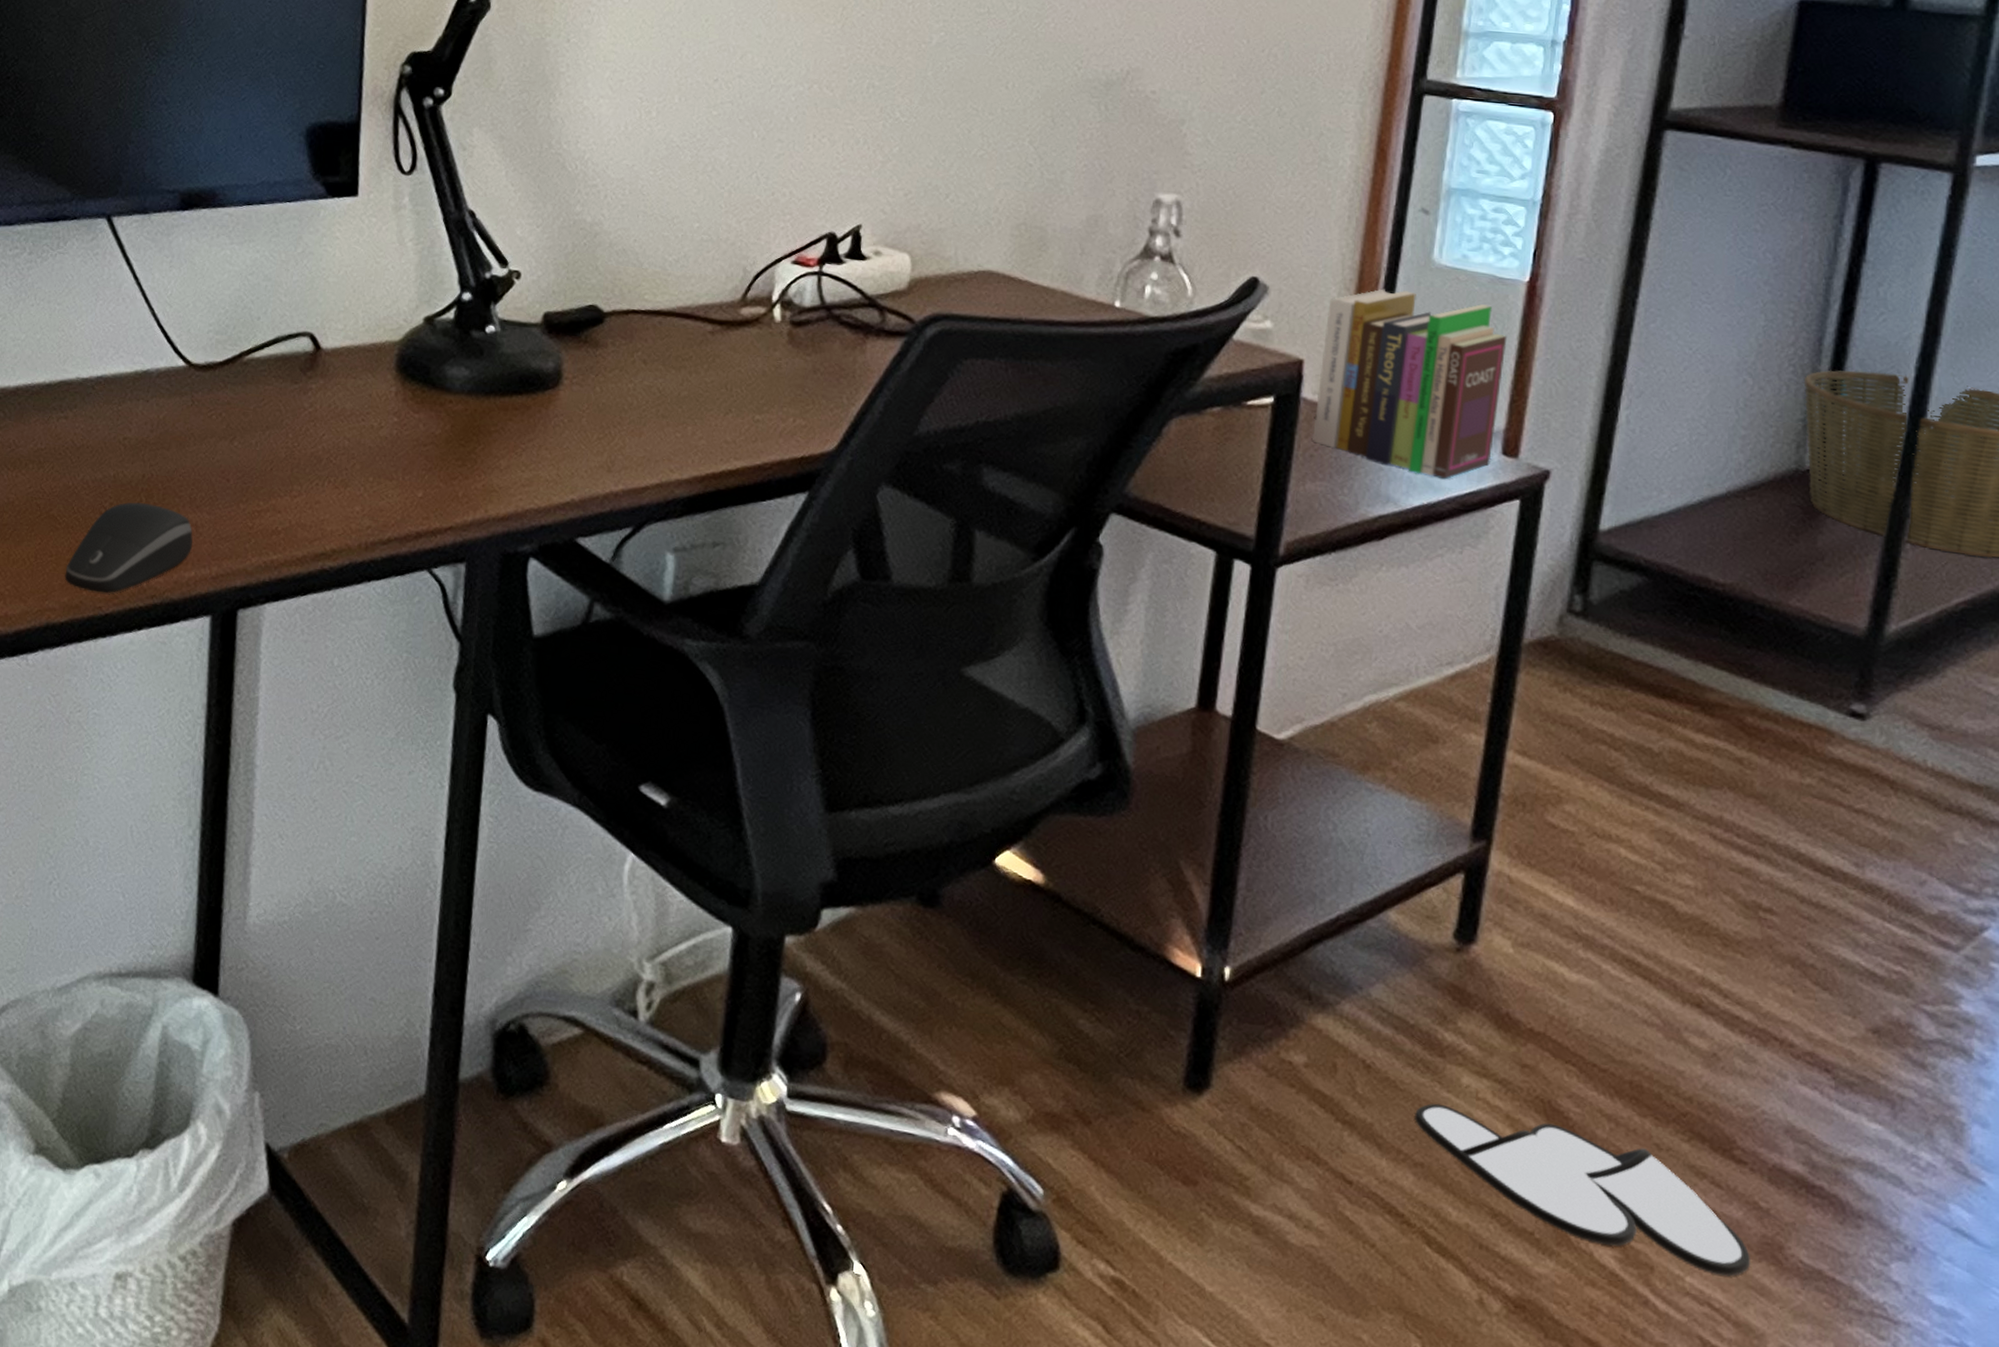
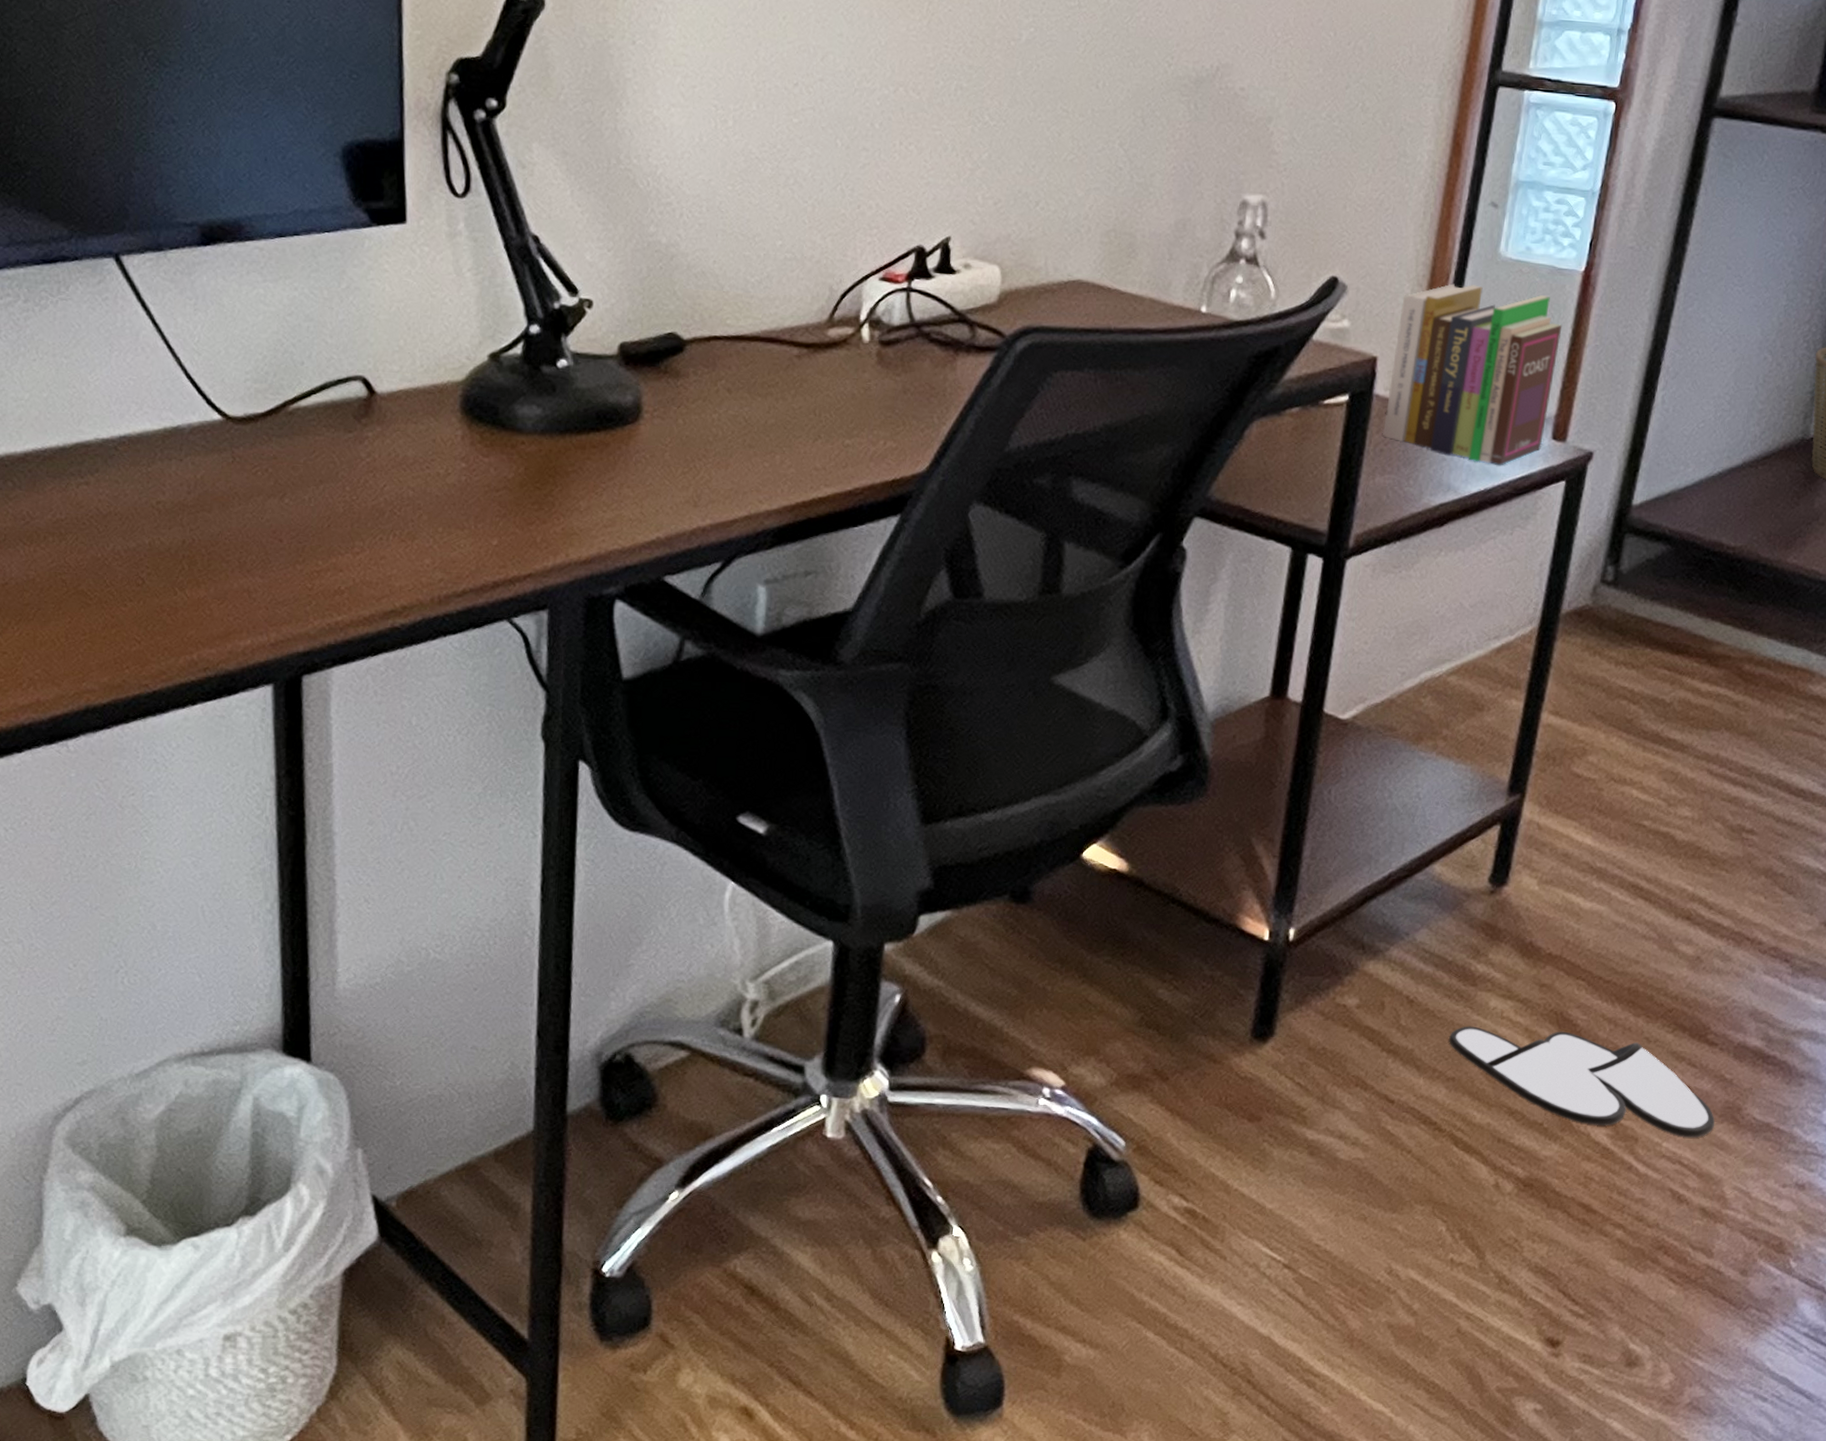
computer mouse: present [64,502,193,593] -> none [102,570,246,670]

